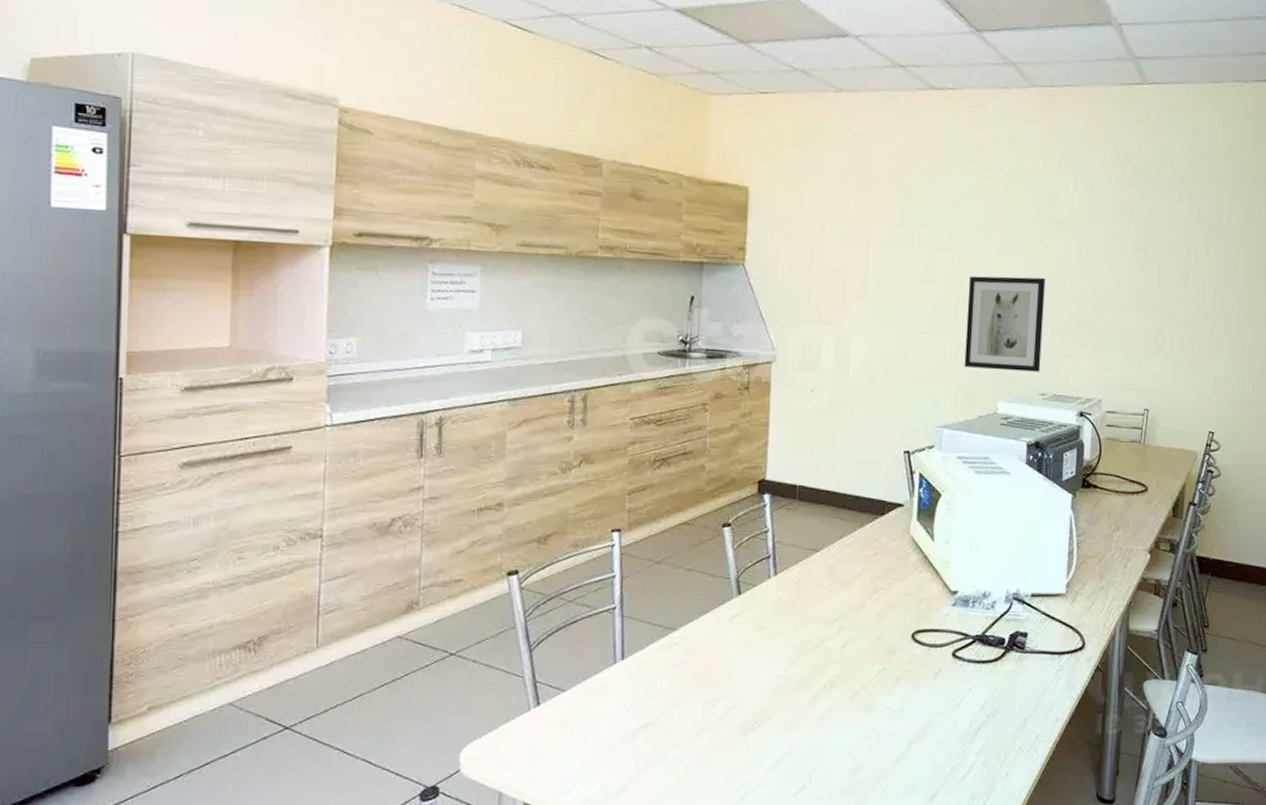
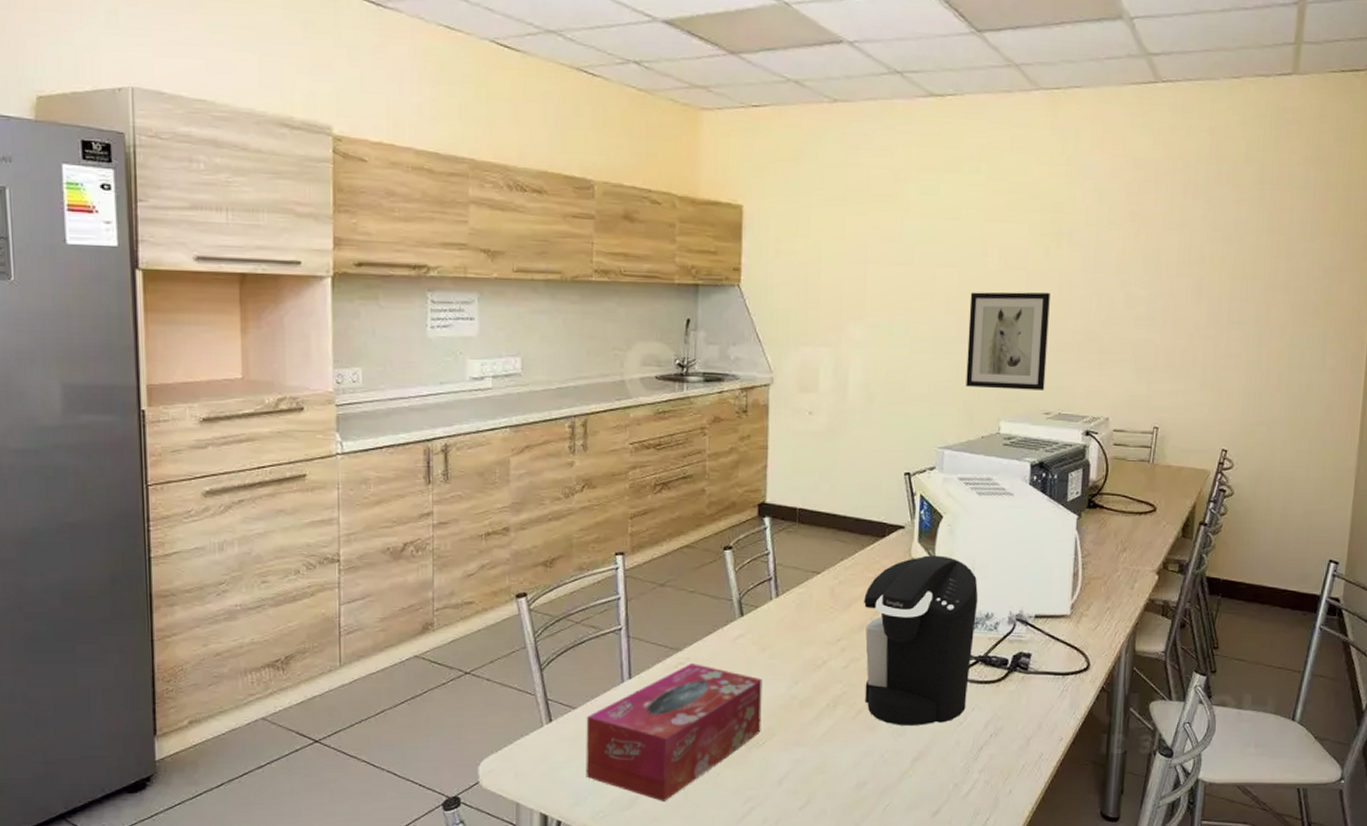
tissue box: none [573,644,759,790] -> present [586,664,762,803]
coffee maker: none [861,533,976,707] -> present [863,555,979,725]

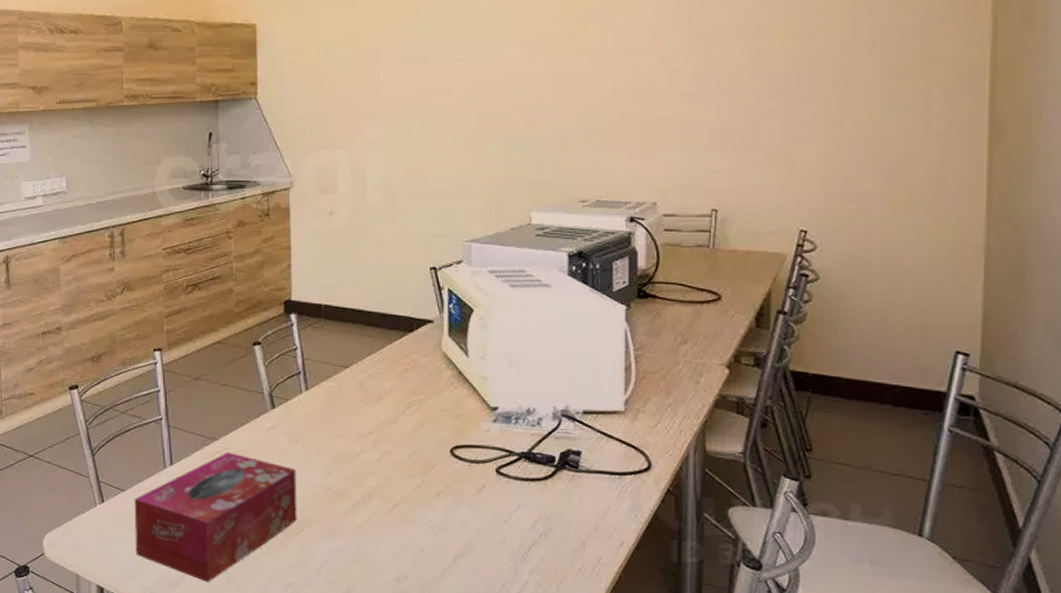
coffee maker: present [863,555,979,725] -> none [393,349,518,522]
wall art: present [966,292,1050,390] -> none [490,77,579,180]

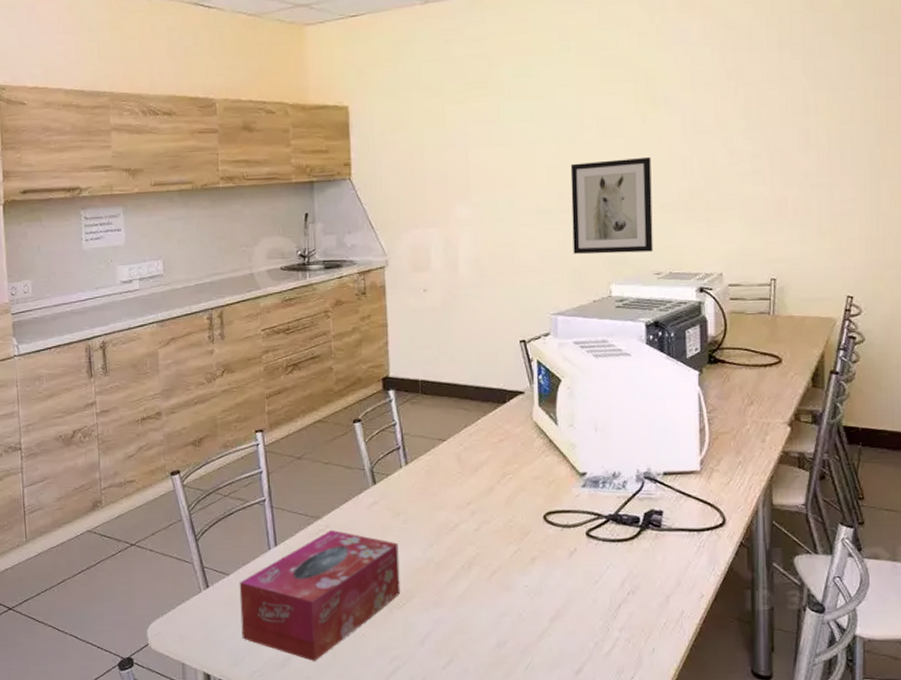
wall art: none [490,77,579,180] -> present [570,156,653,254]

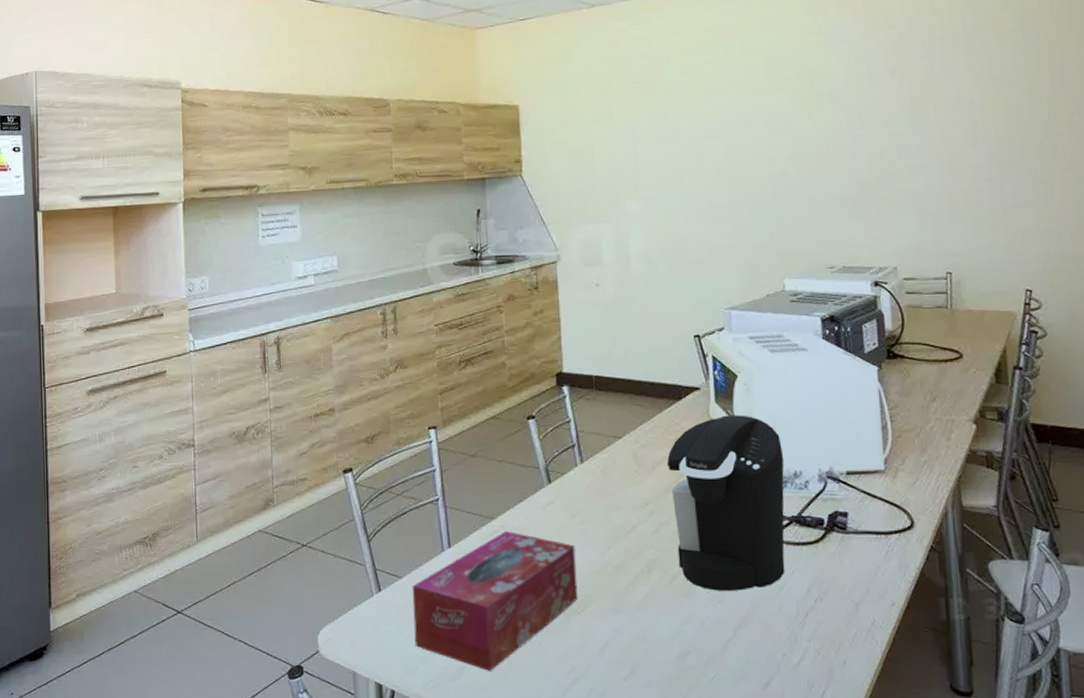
coffee maker: none [489,418,604,585] -> present [666,415,785,591]
wall art: present [570,156,653,254] -> none [739,151,826,248]

